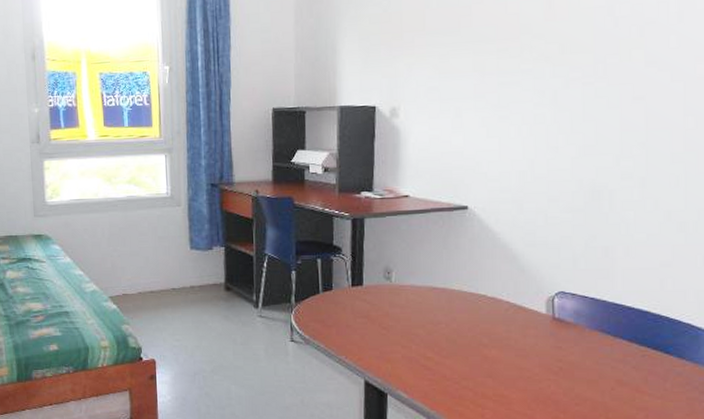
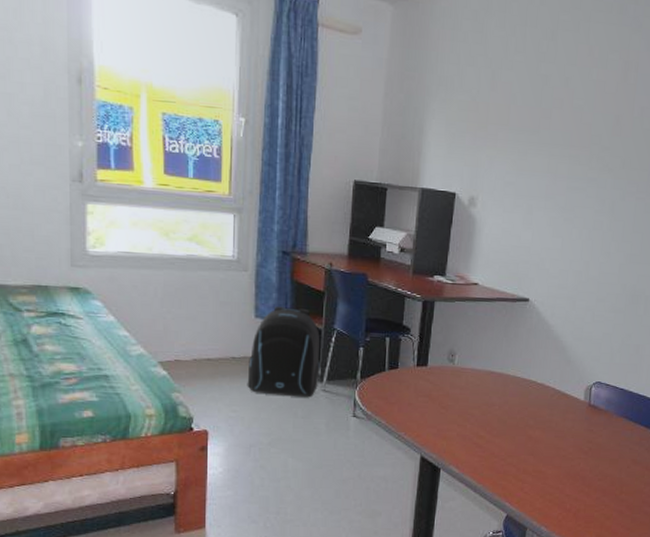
backpack: none [187,236,254,324] -> present [247,305,320,398]

